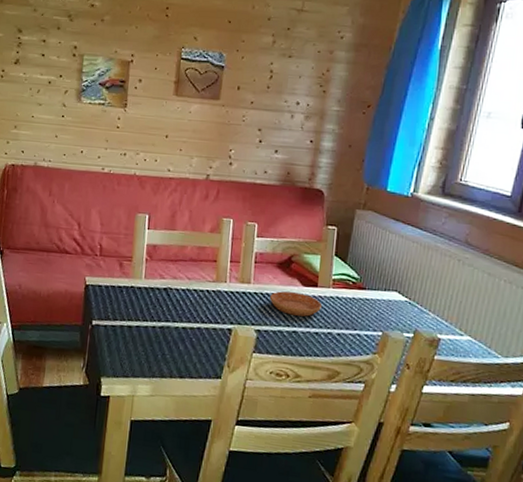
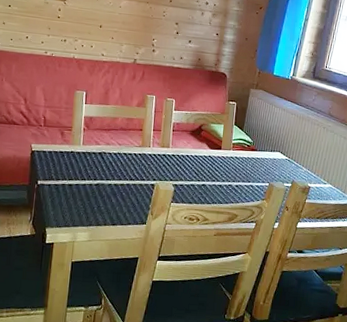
saucer: present [270,291,322,317] -> none [185,153,224,173]

